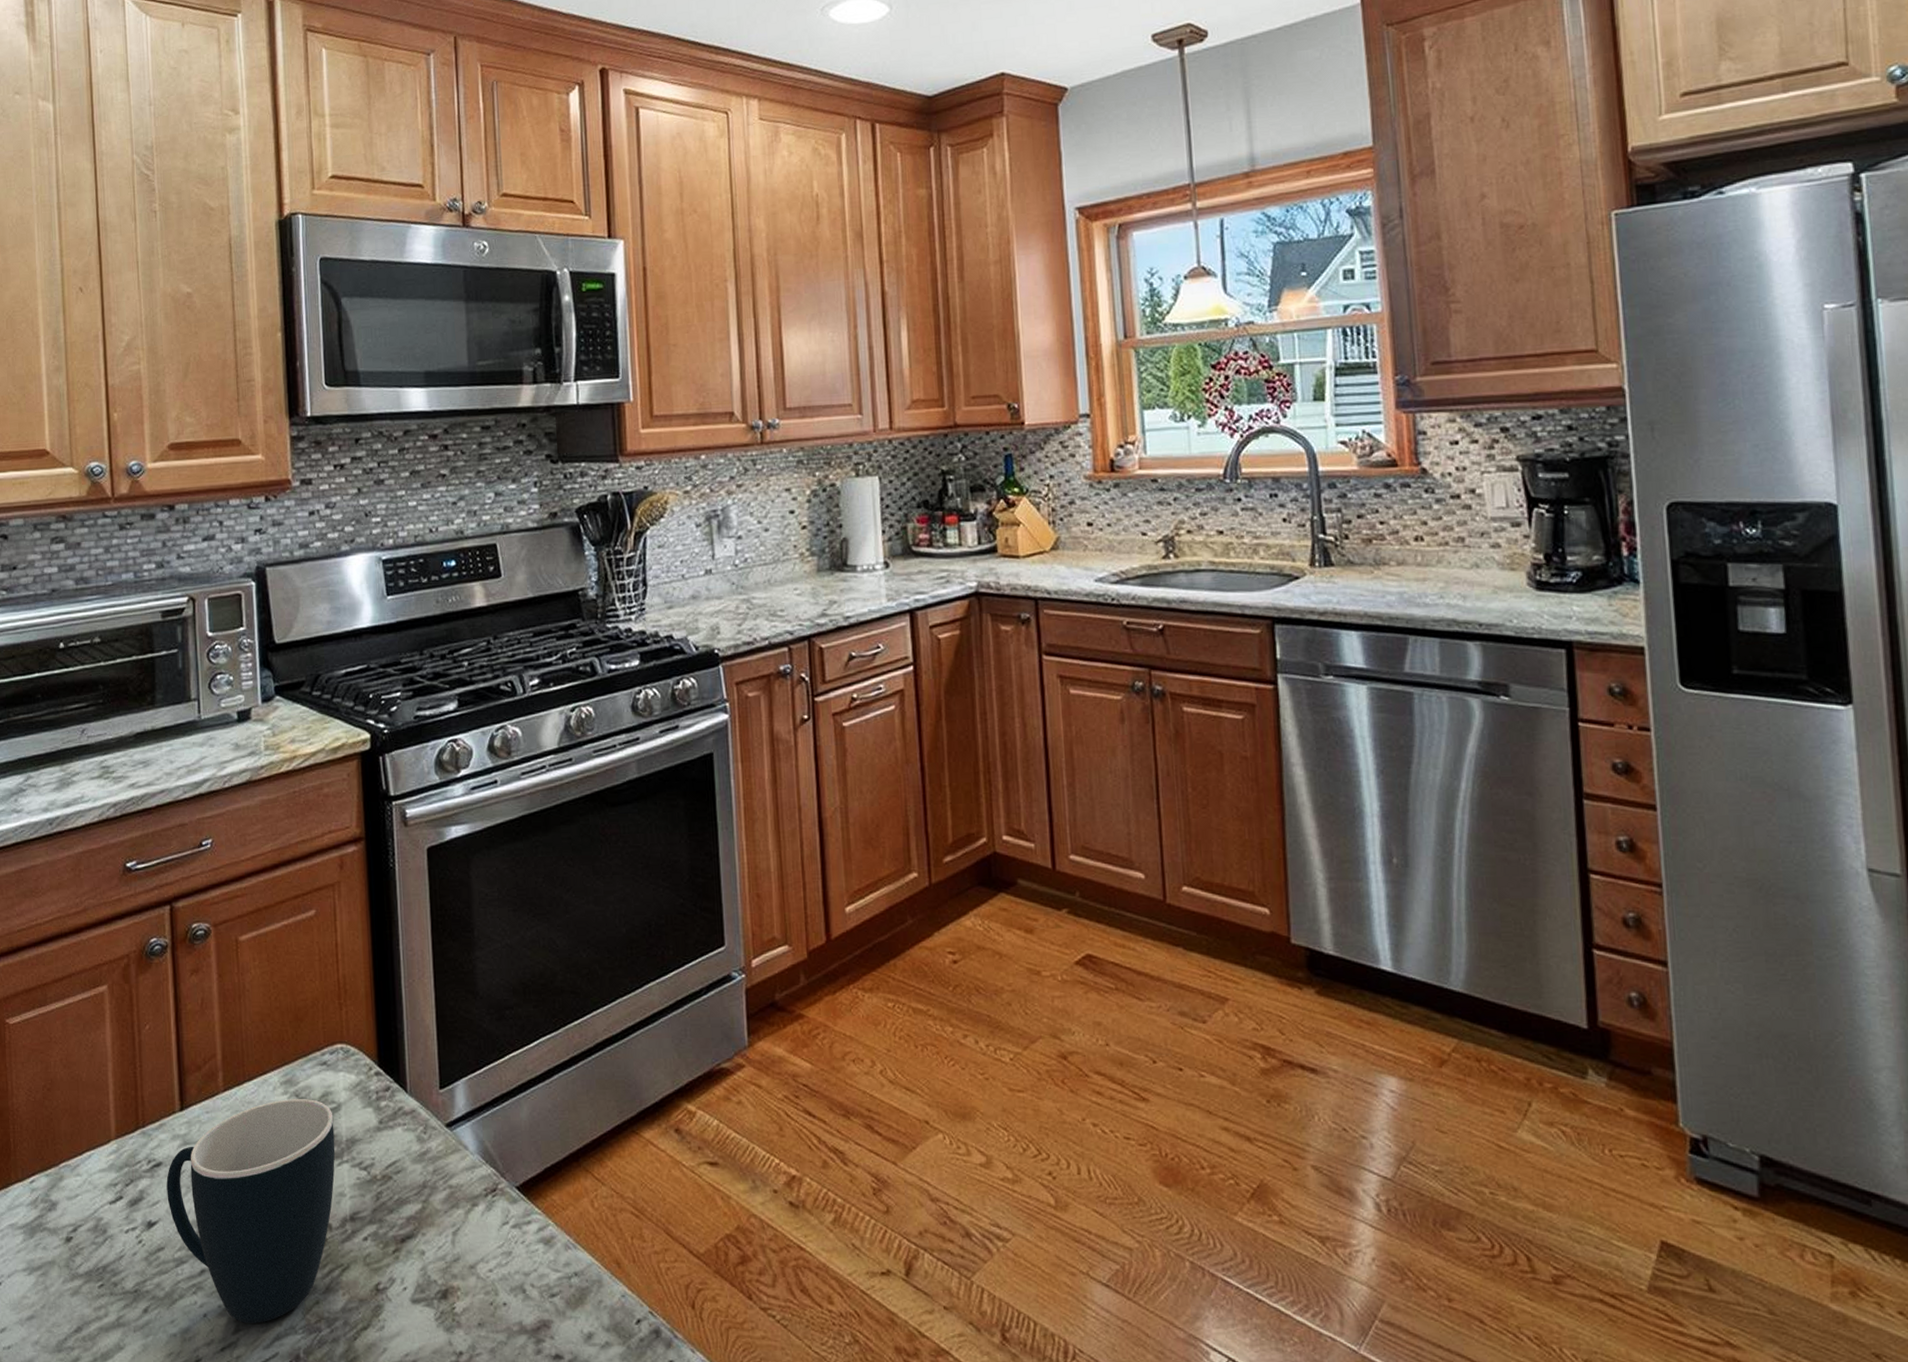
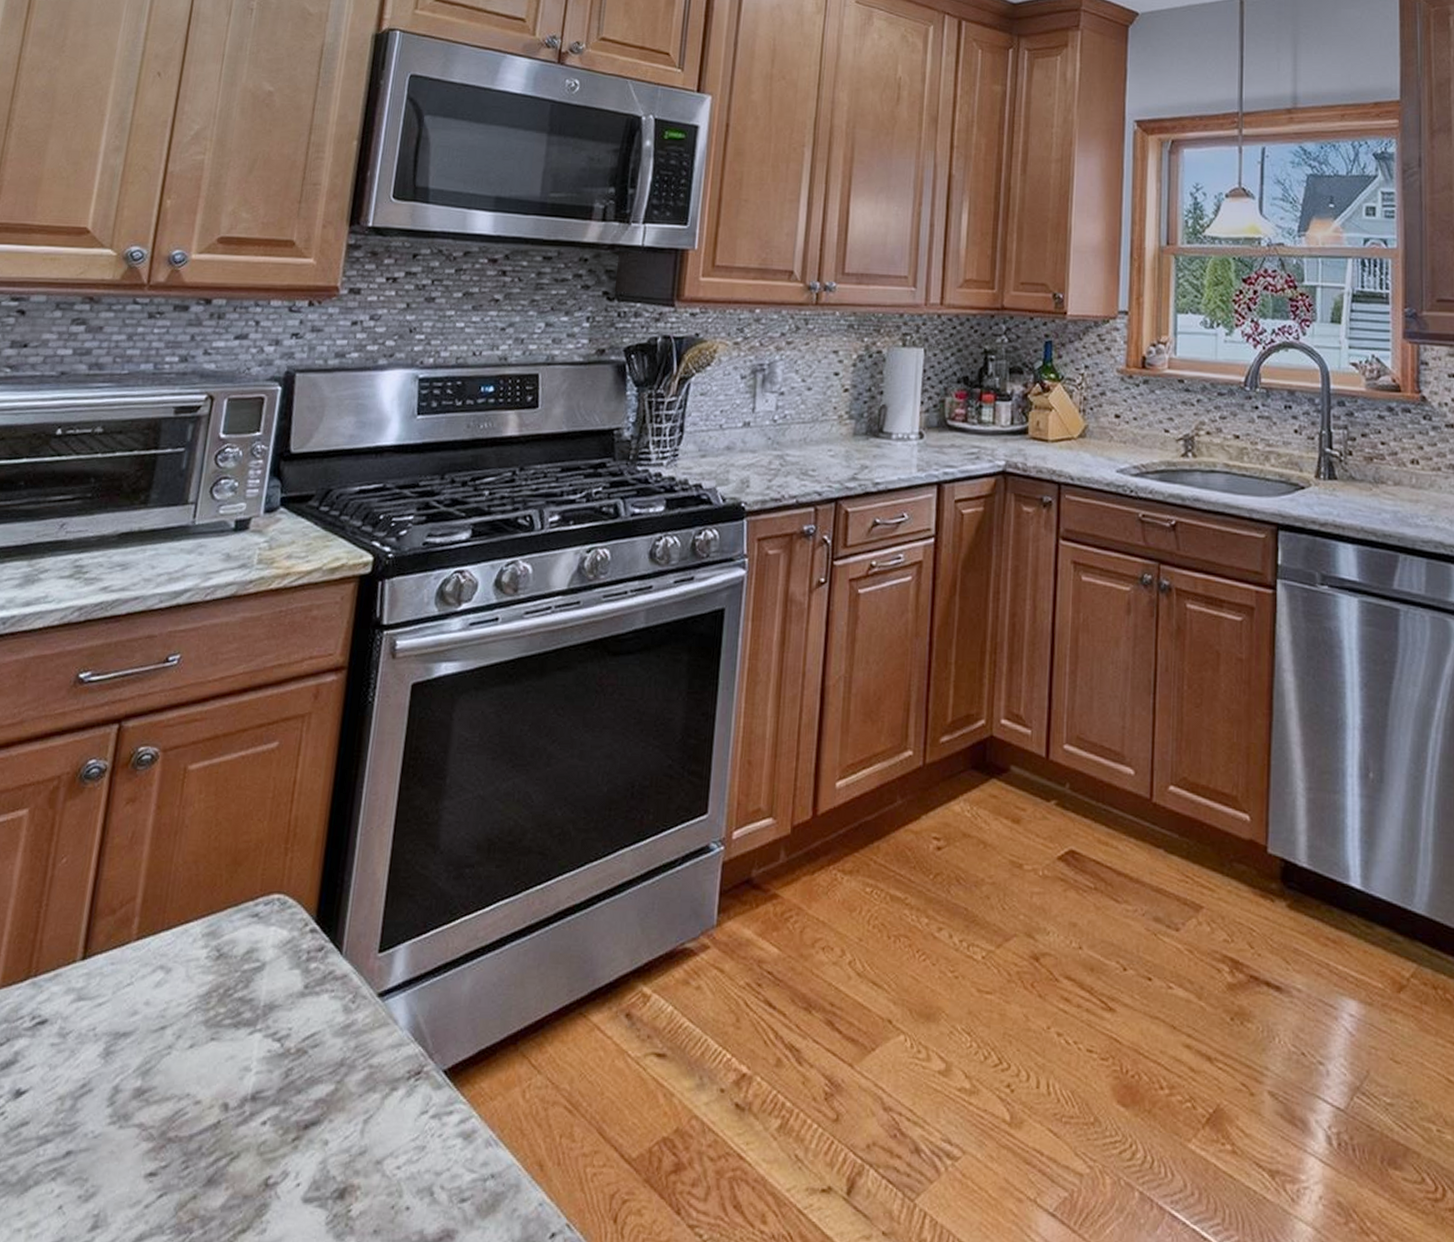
mug: present [166,1099,336,1323] -> none [44,953,254,1220]

